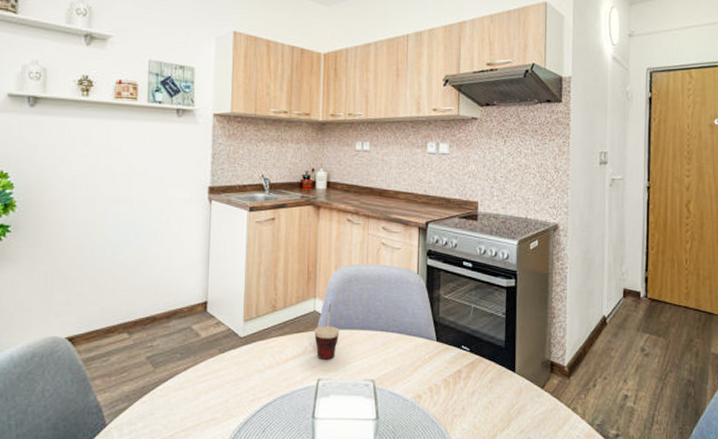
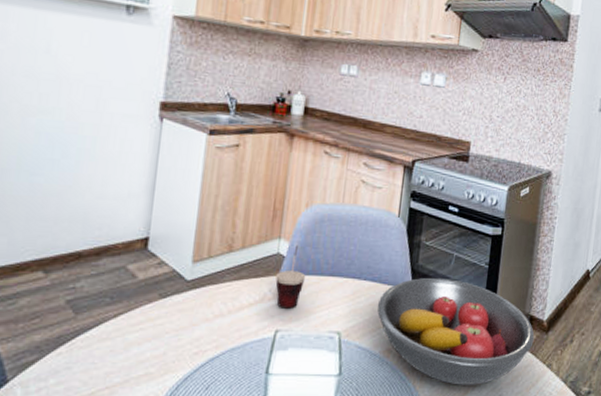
fruit bowl: none [405,328,557,428] -> present [377,277,535,385]

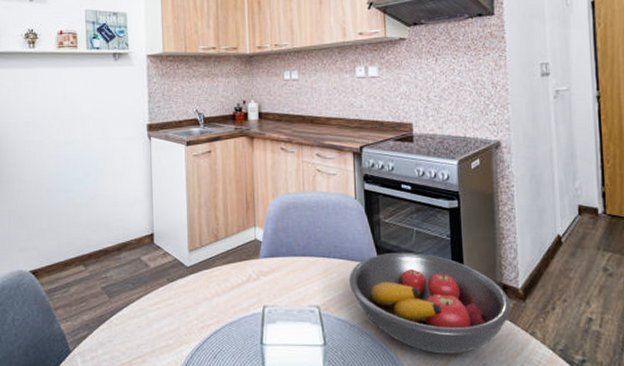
cup: present [275,245,306,309] -> none [257,231,282,287]

